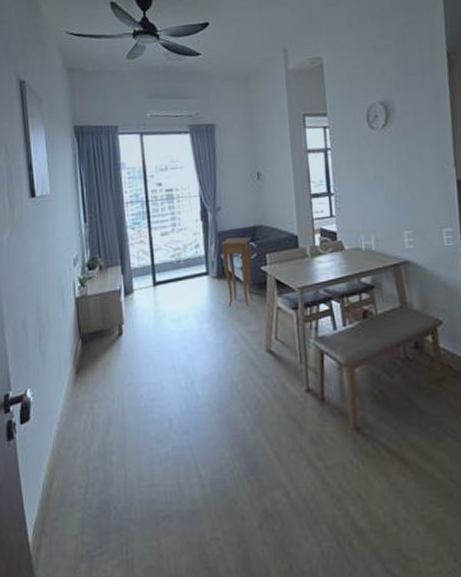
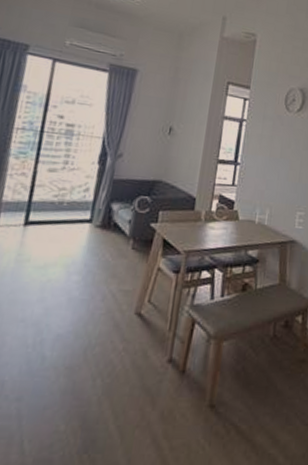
side table: present [220,237,253,307] -> none [107,188,147,263]

